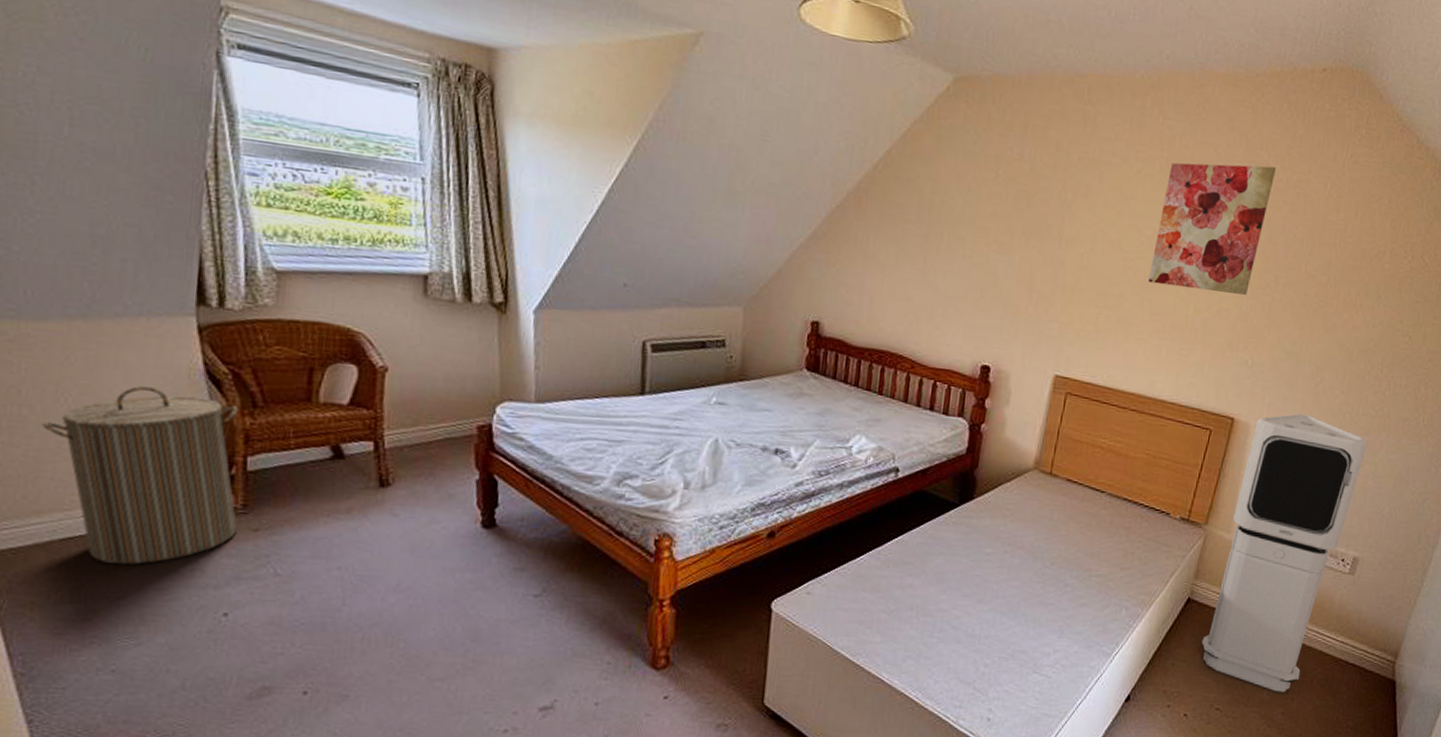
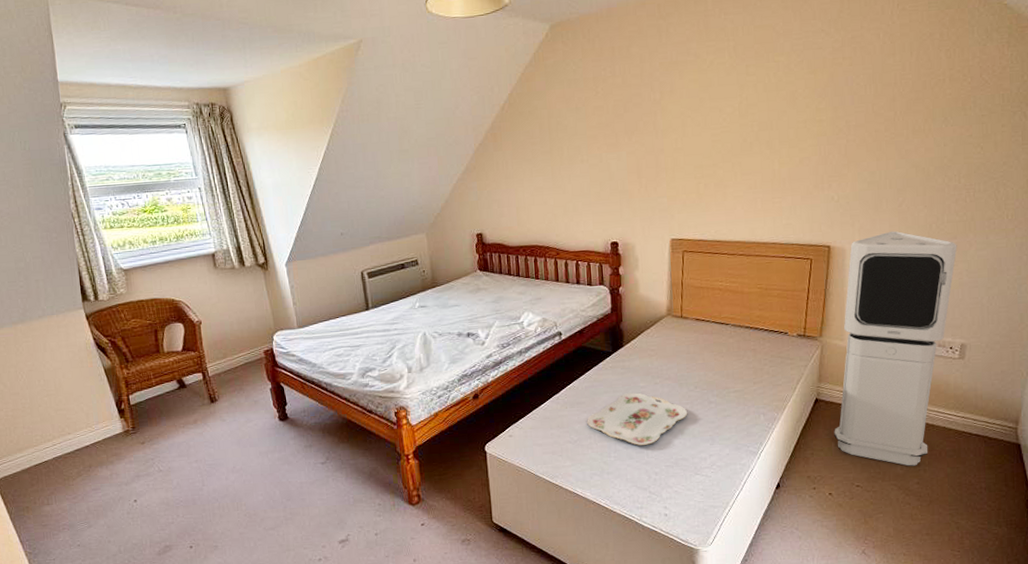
laundry hamper: present [43,386,239,565] -> none [13,360,132,476]
serving tray: none [911,559,1038,628] -> present [587,393,688,446]
wall art: present [1148,162,1277,295] -> none [735,31,831,150]

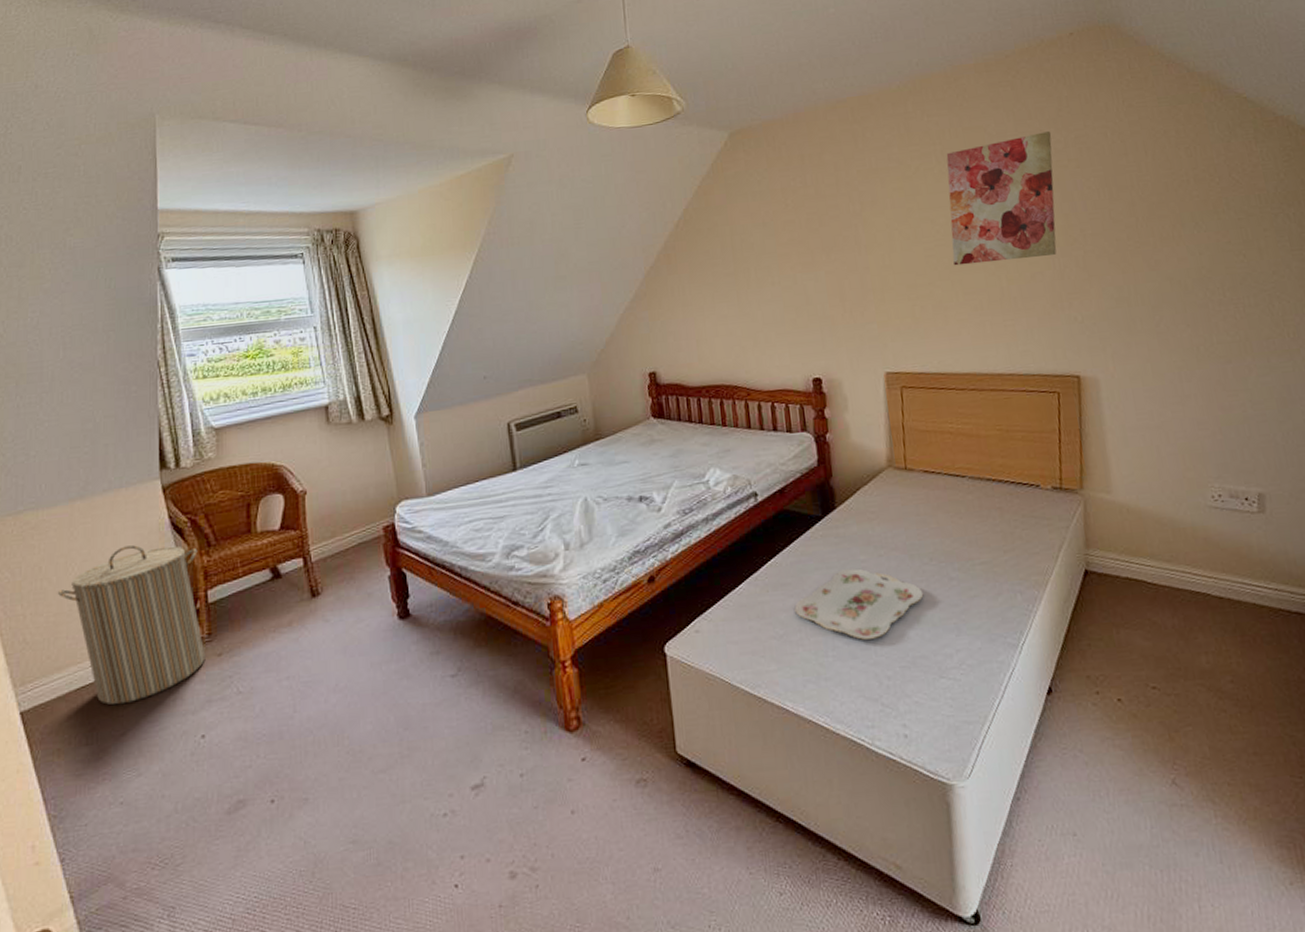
laundry hamper: none [13,360,132,476] -> present [58,545,206,704]
wall art: none [735,31,831,150] -> present [946,131,1057,266]
air purifier: present [834,231,957,466] -> none [1104,355,1238,659]

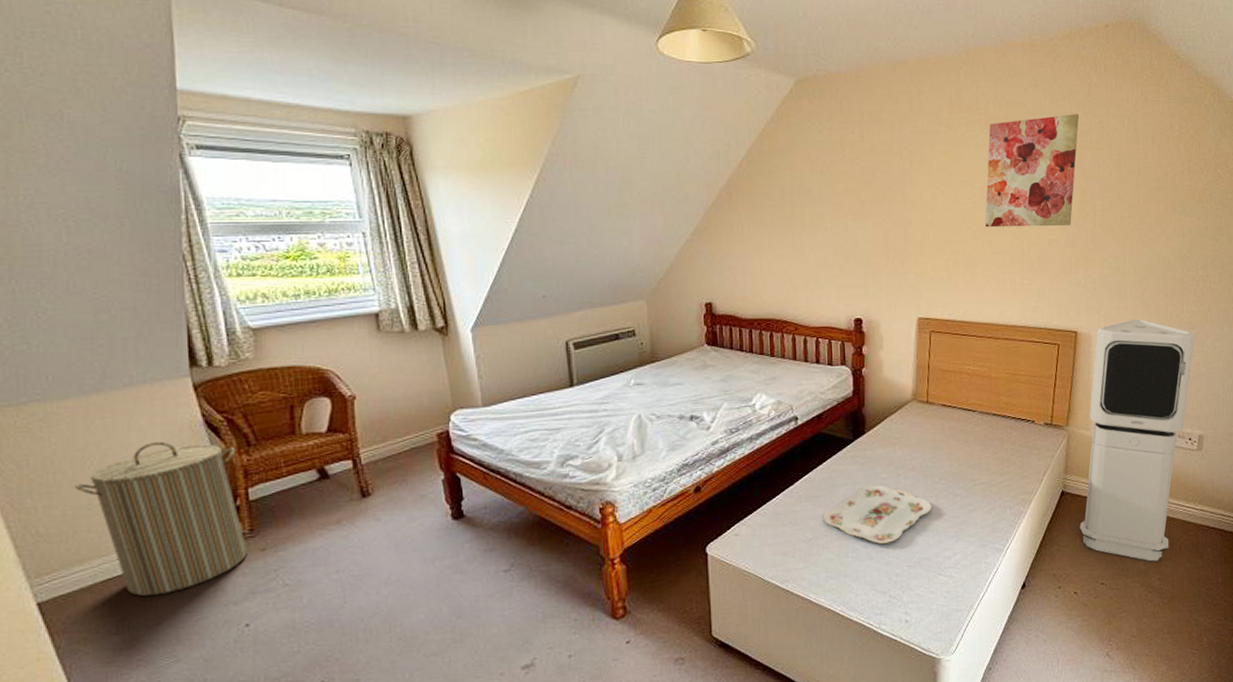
air purifier: none [1104,355,1238,659] -> present [1079,318,1195,562]

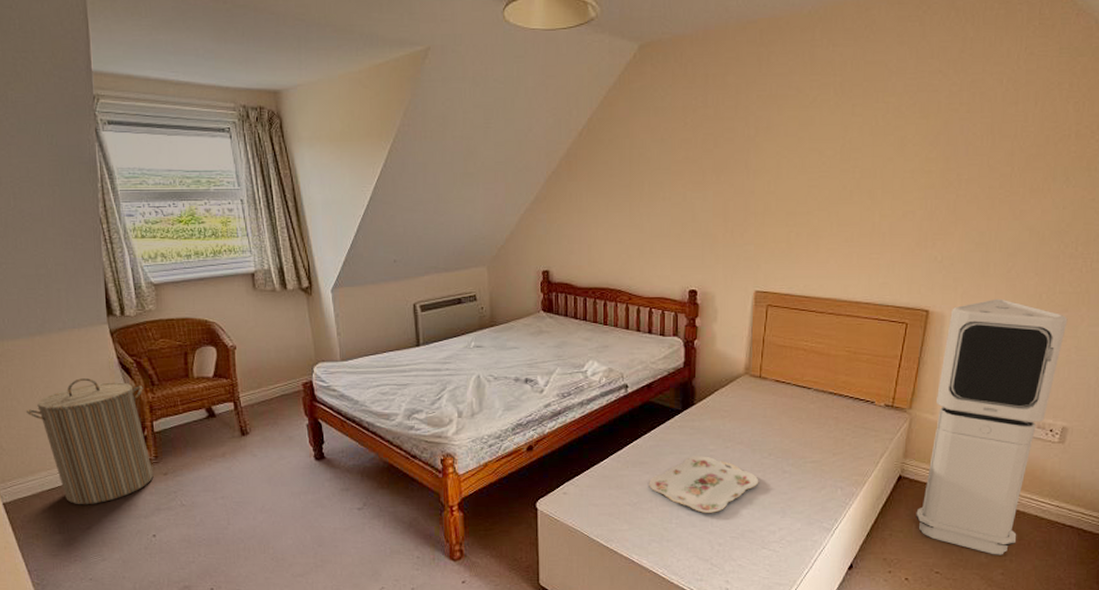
wall art: present [985,114,1080,228] -> none [834,73,950,198]

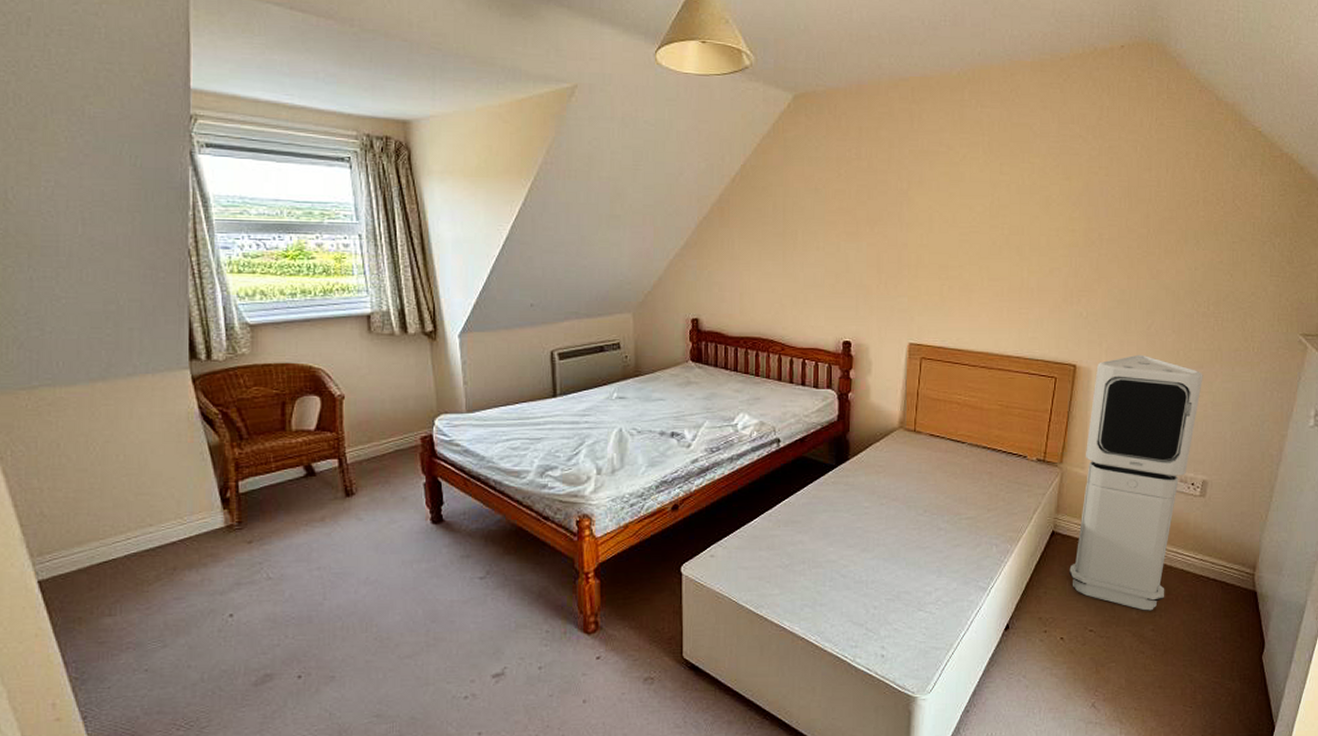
laundry hamper: present [27,378,154,504] -> none [78,431,235,580]
serving tray: present [649,456,759,513] -> none [801,513,915,574]

